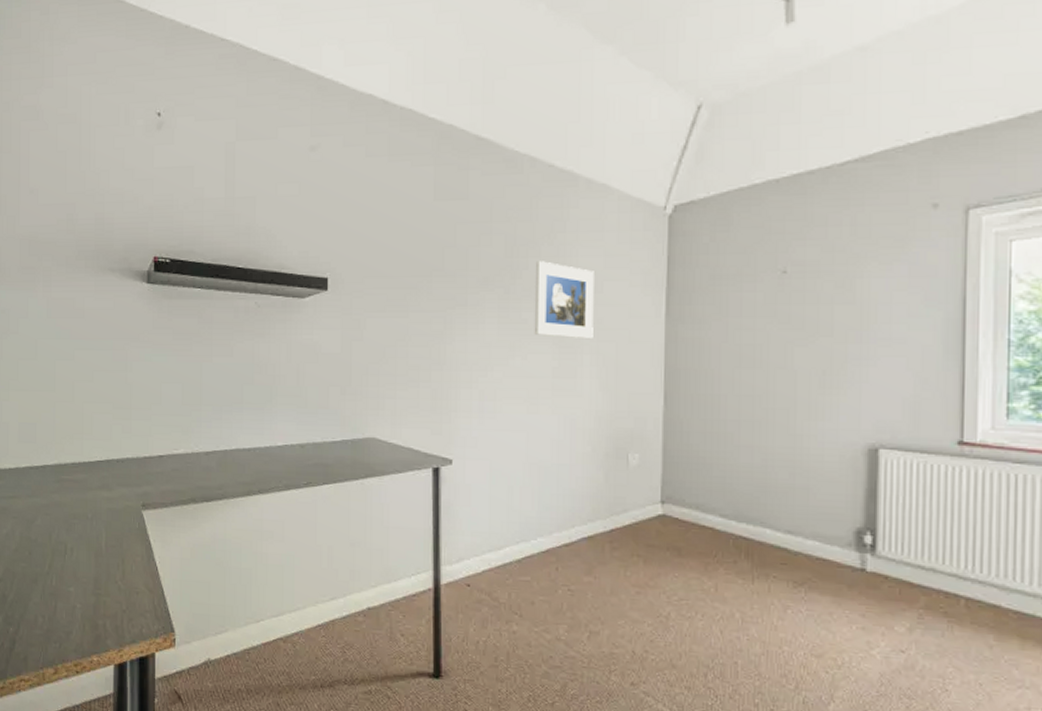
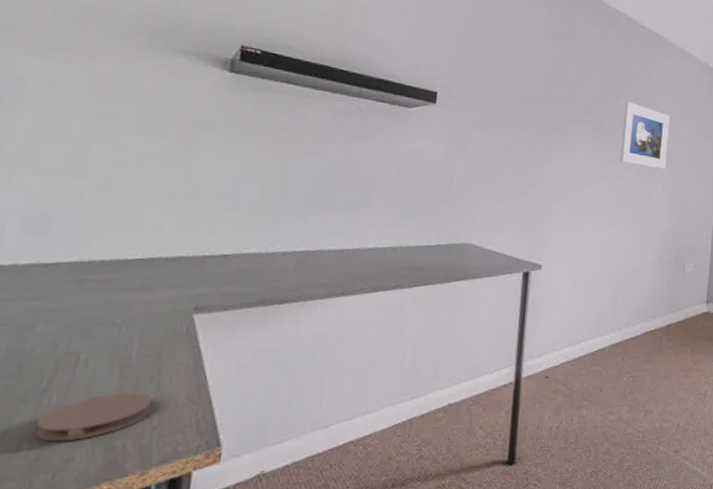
coaster: none [45,578,120,617] -> present [35,393,153,442]

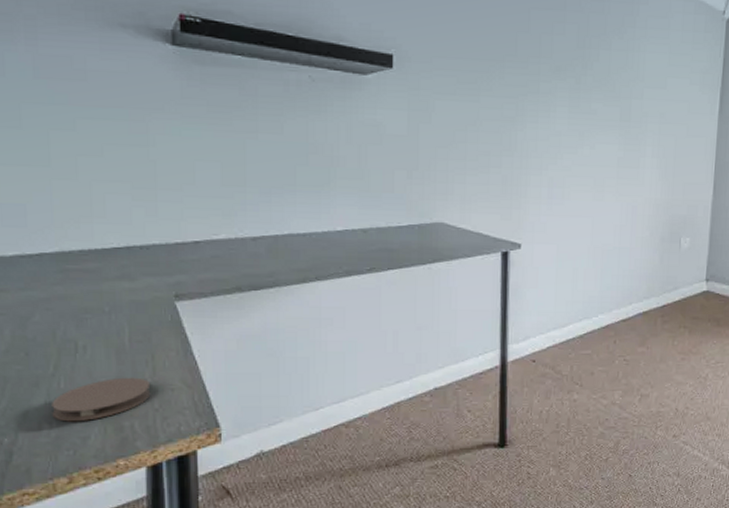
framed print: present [619,102,670,170] -> none [602,54,659,132]

